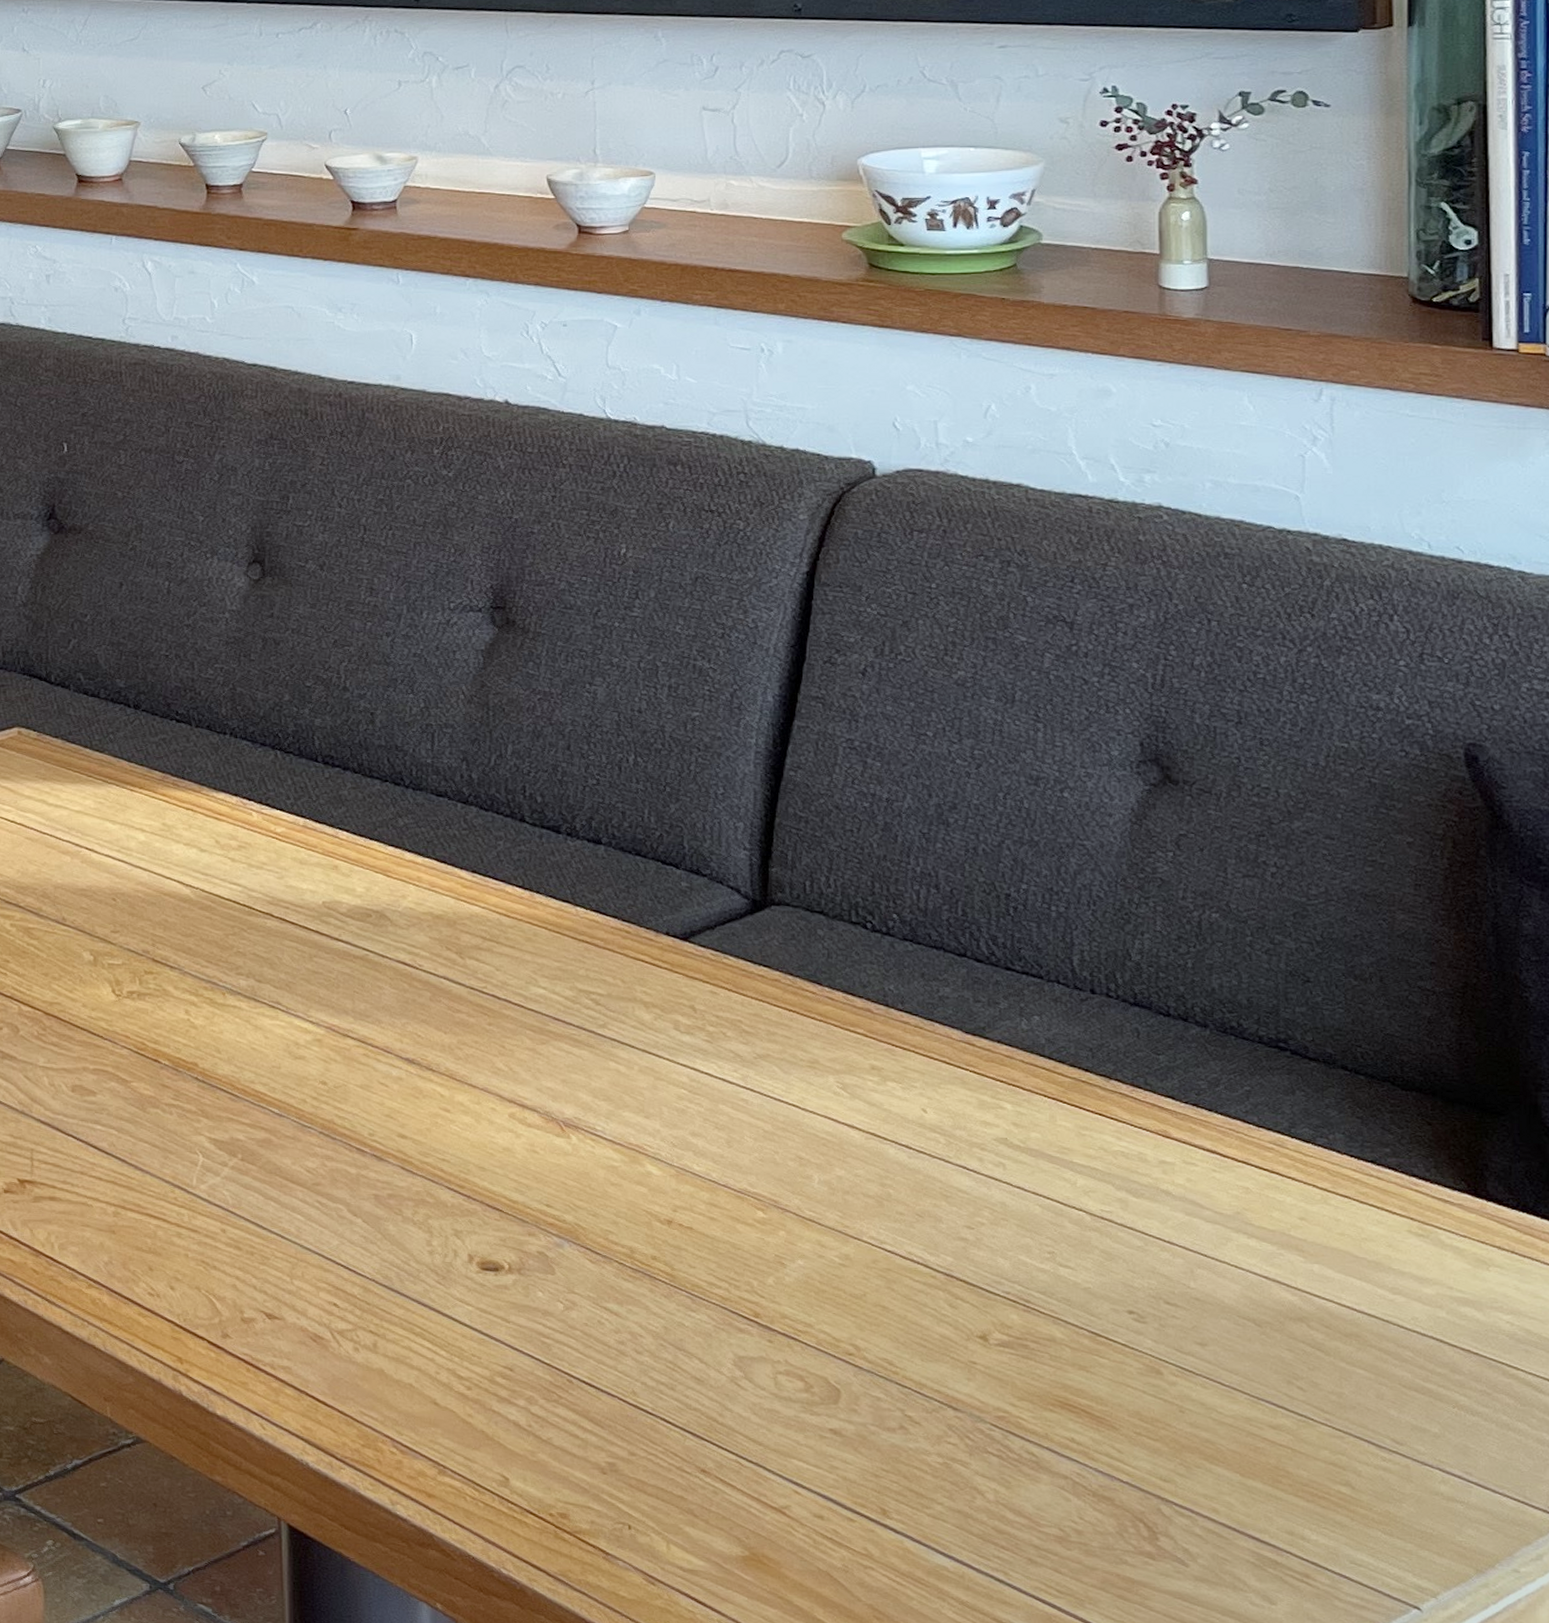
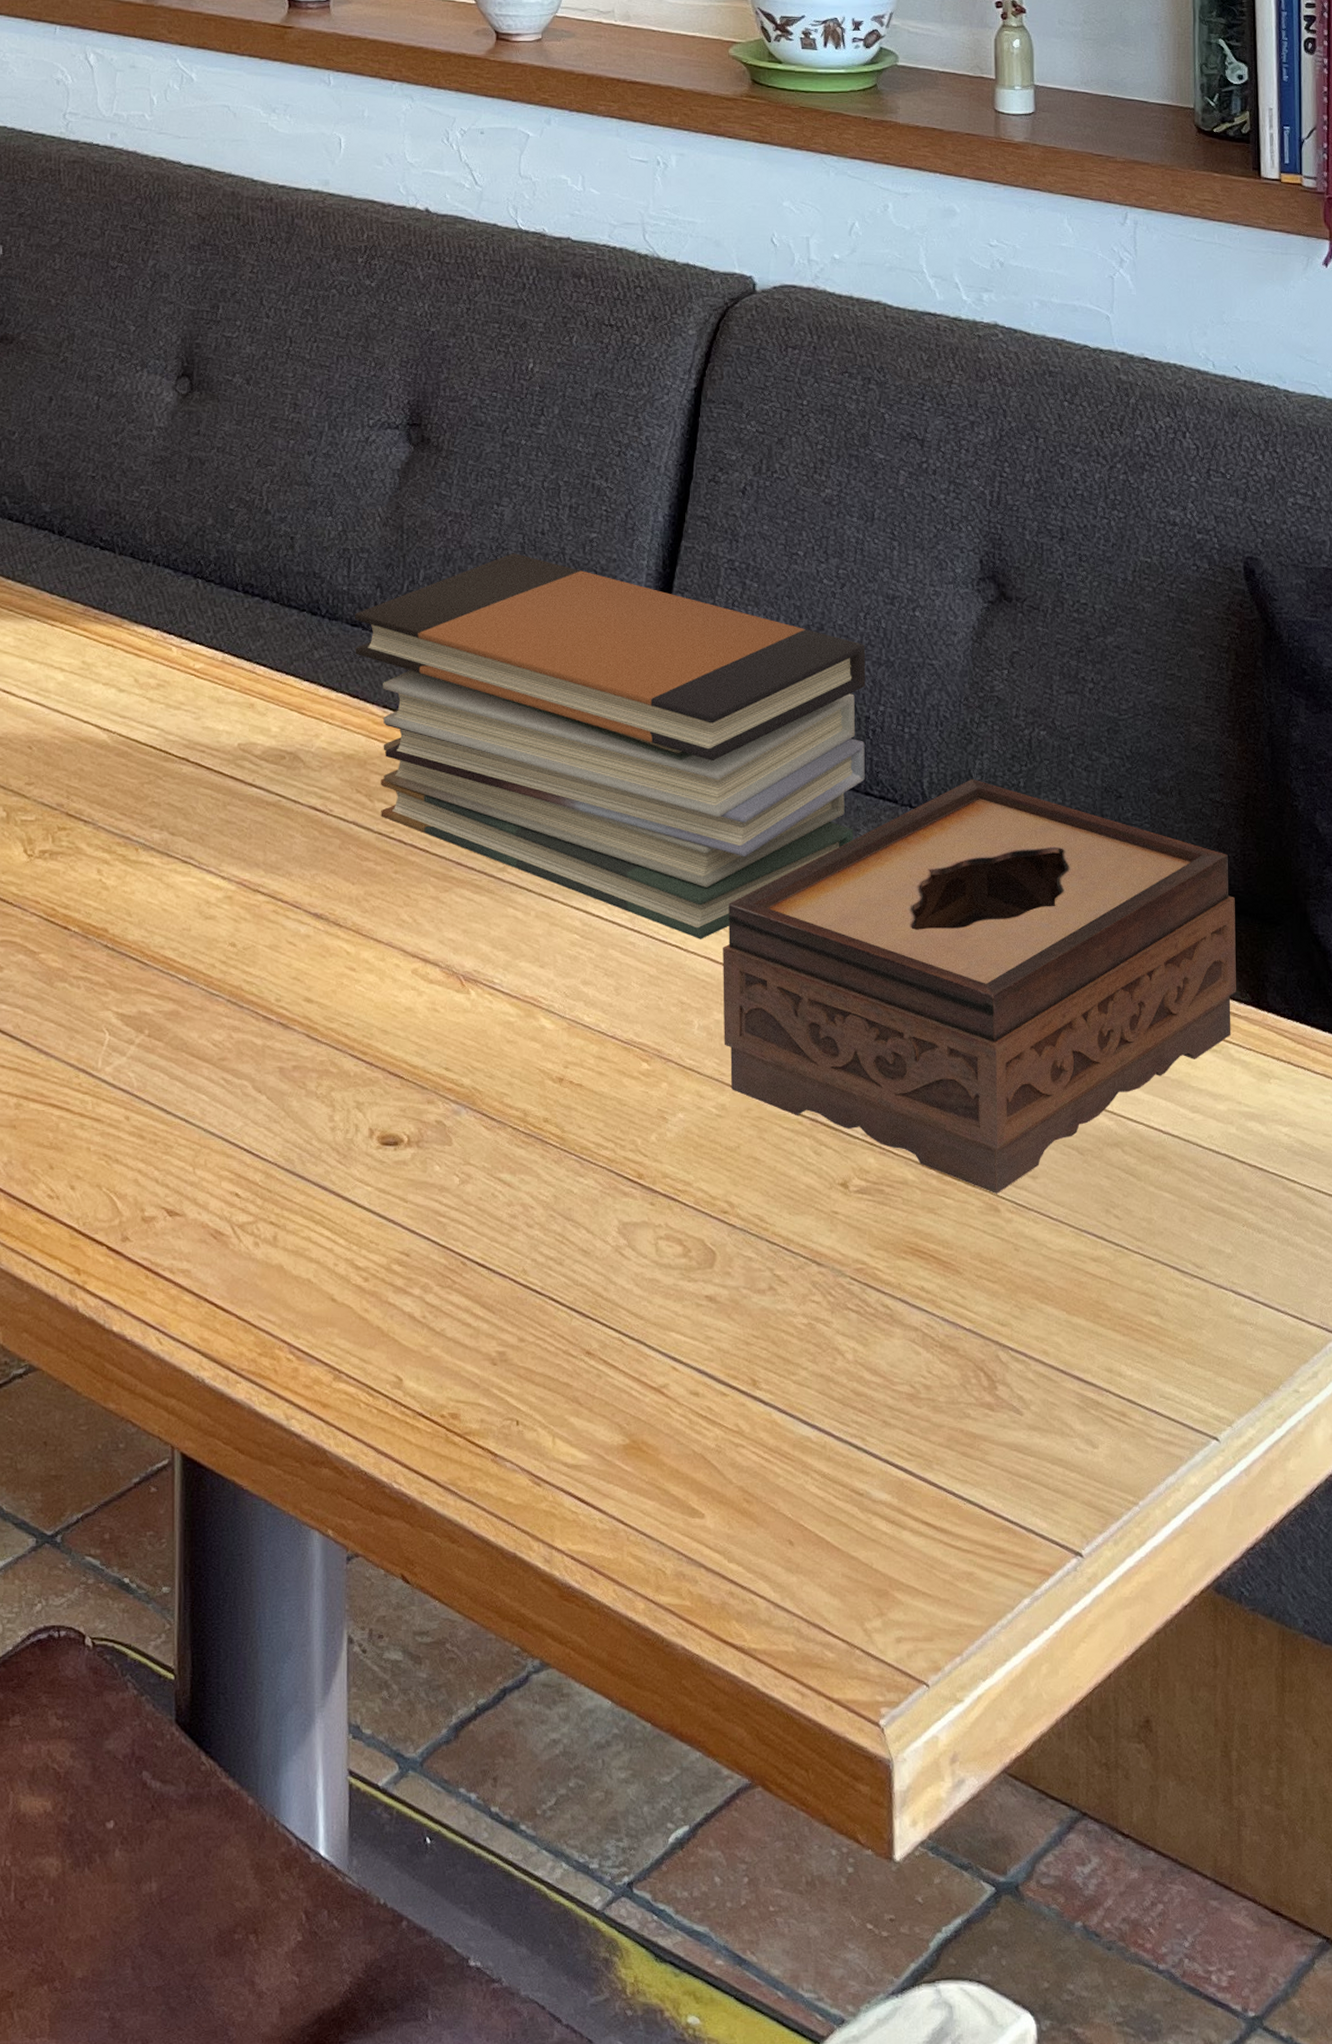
book stack: none [440,730,1006,1100] -> present [355,553,866,939]
tissue box: none [845,957,1448,1357] -> present [723,778,1236,1194]

